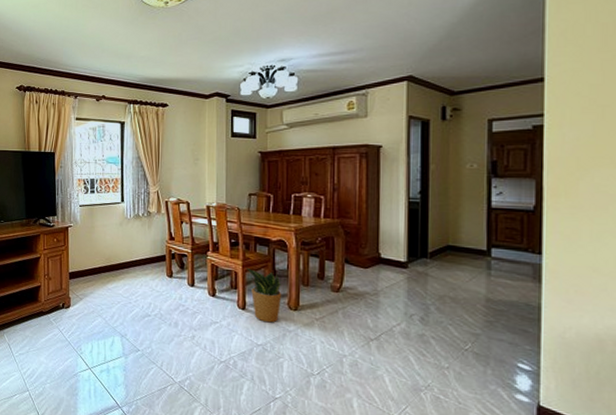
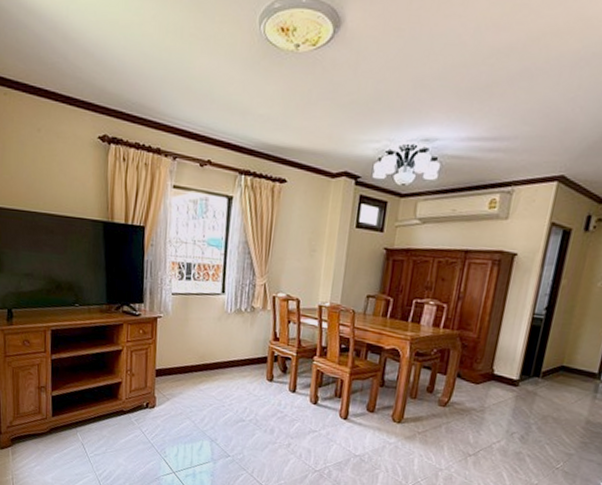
potted plant: present [245,267,284,323] -> none [353,375,392,435]

